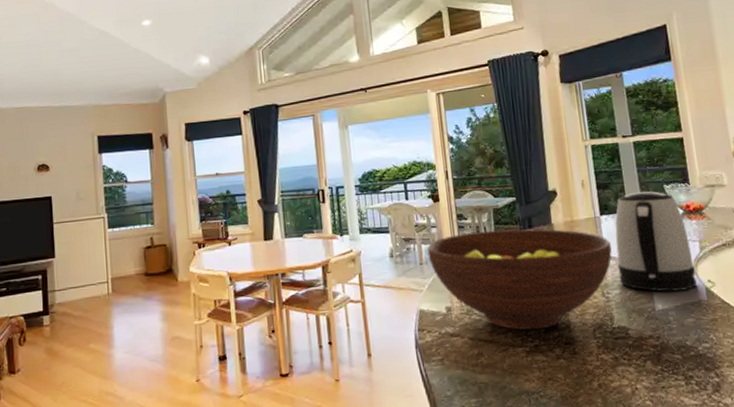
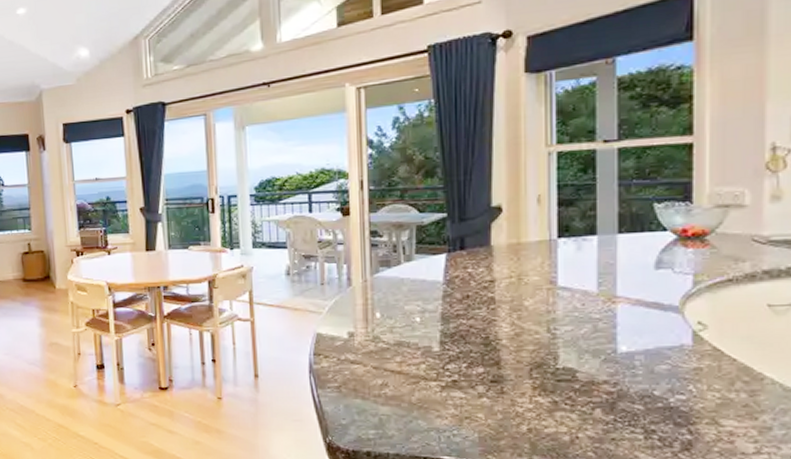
fruit bowl: present [427,229,612,331] -> none [330,250,567,364]
kettle: present [615,191,697,292] -> none [573,210,681,332]

